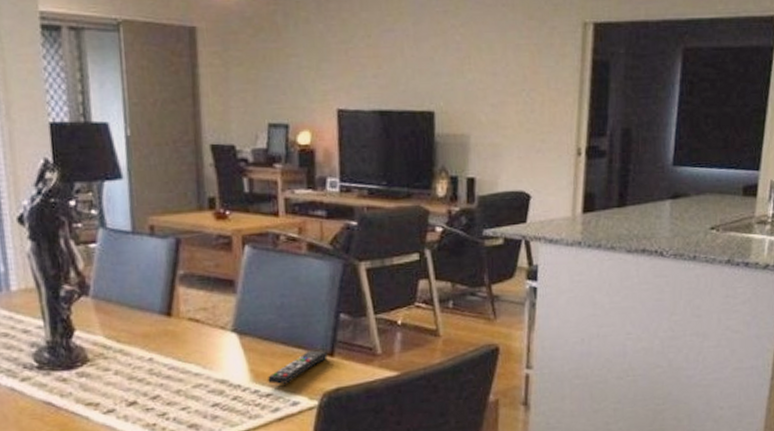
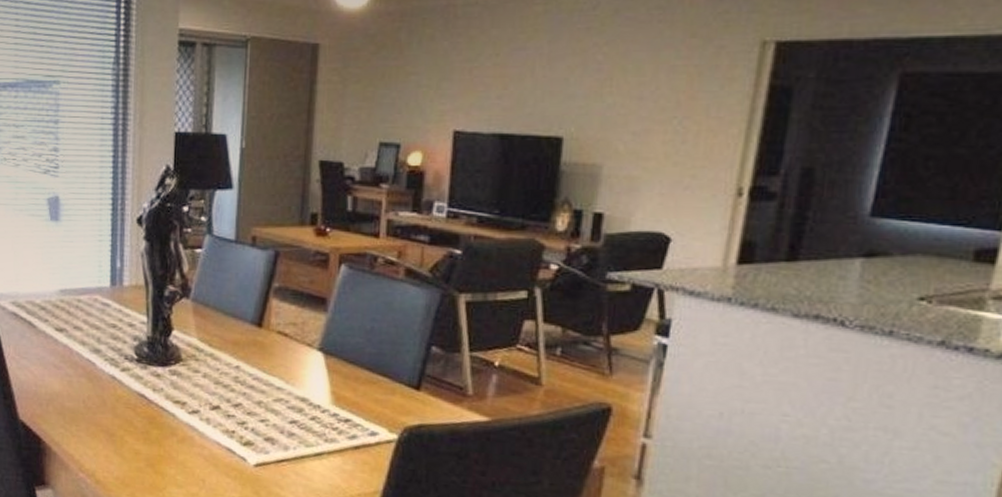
remote control: present [268,350,328,384] -> none [348,380,413,412]

